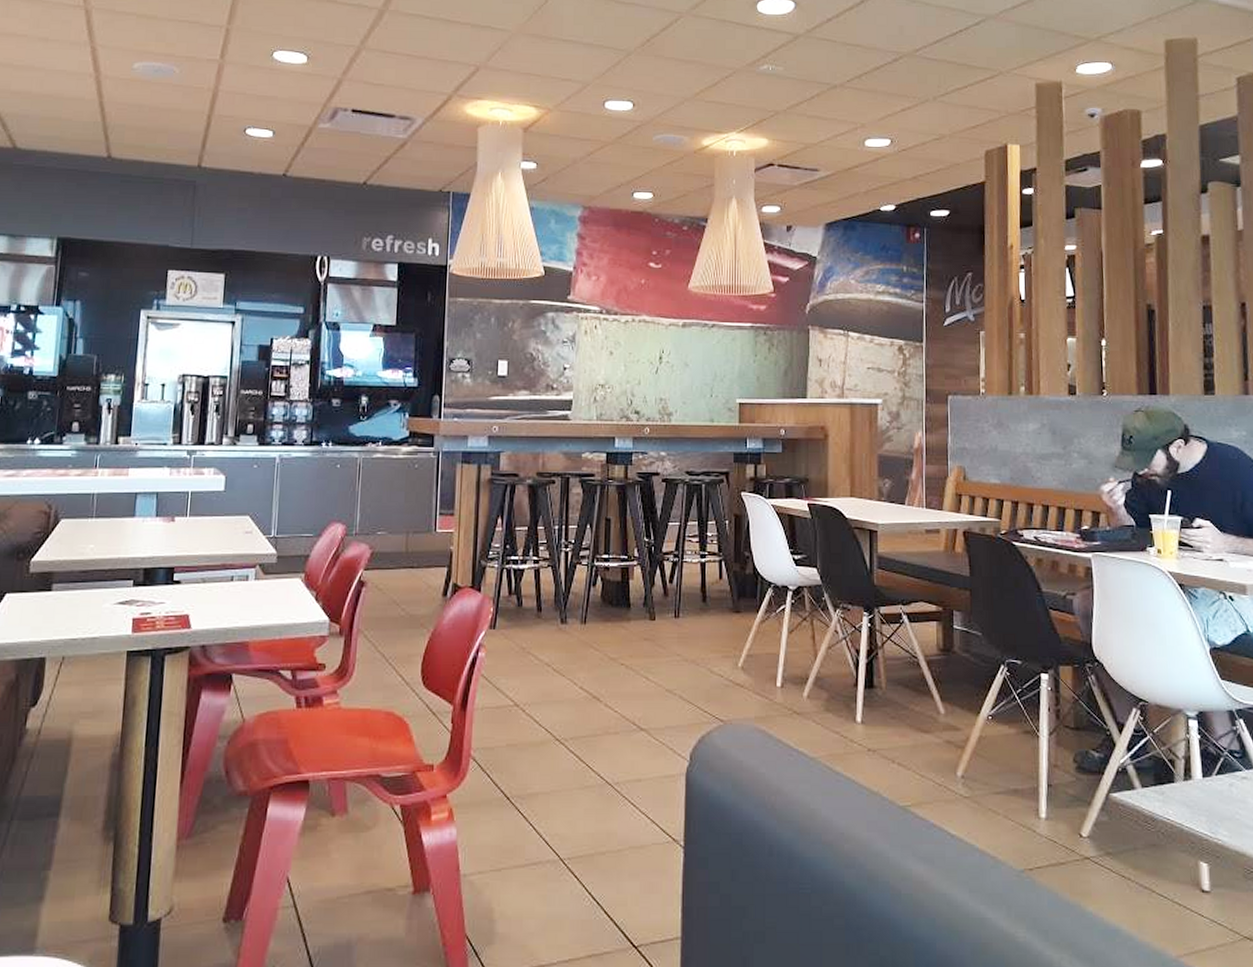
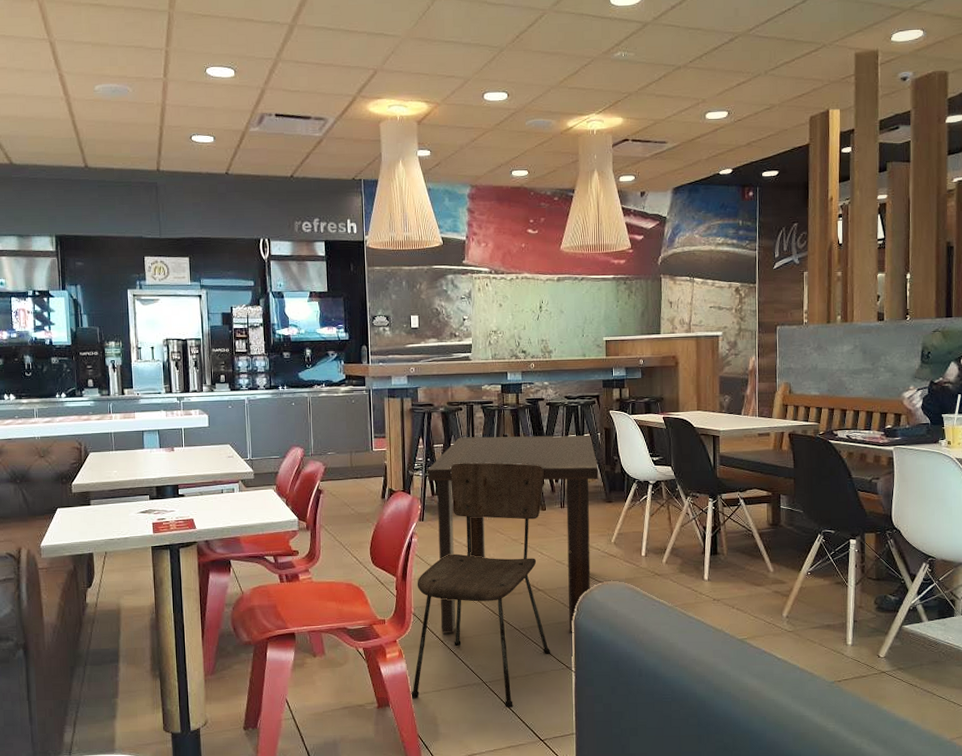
dining chair: none [461,552,655,897] -> present [411,462,551,708]
dining table: none [504,519,725,792] -> present [427,435,599,633]

